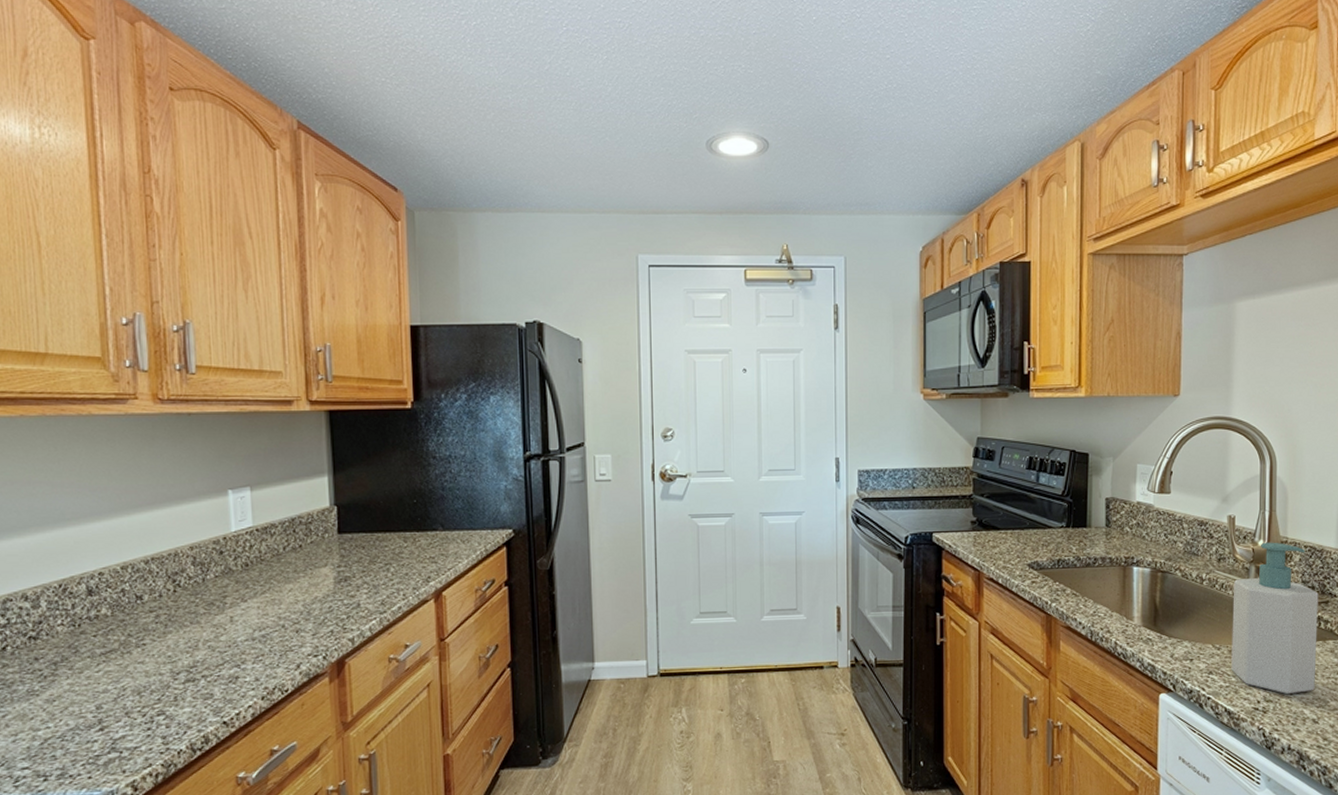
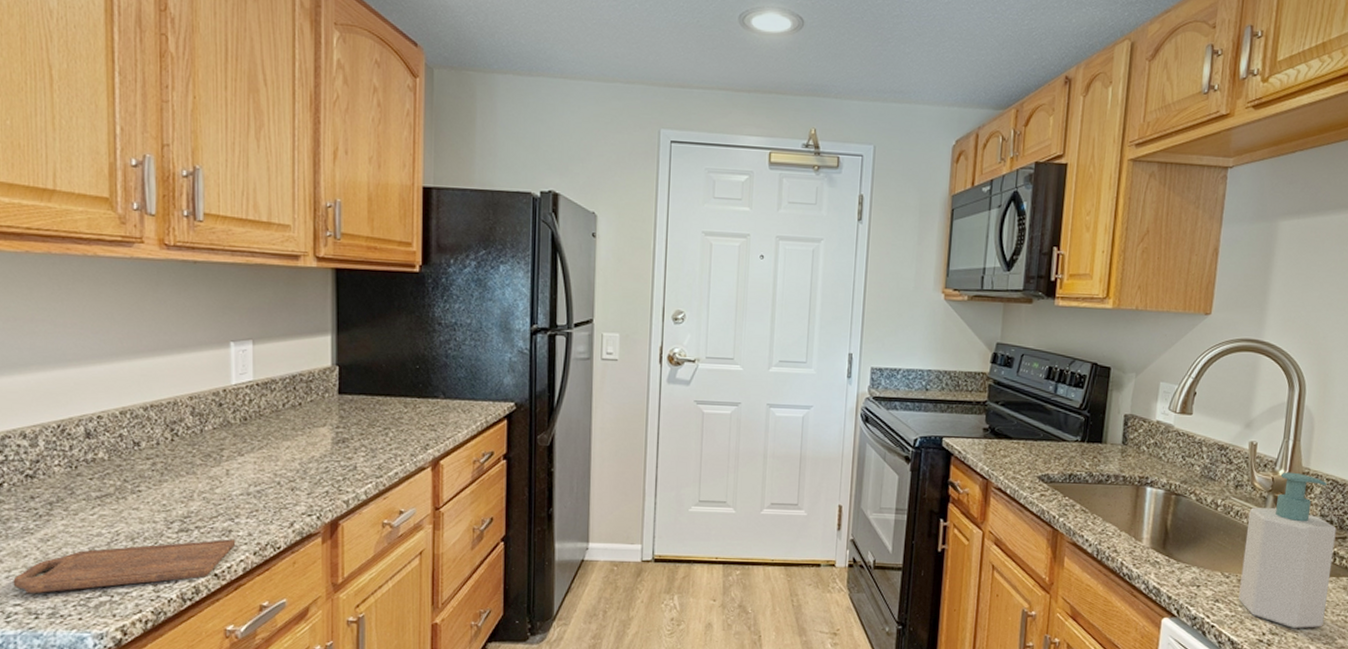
cutting board: none [20,685,243,757] -> present [13,539,236,594]

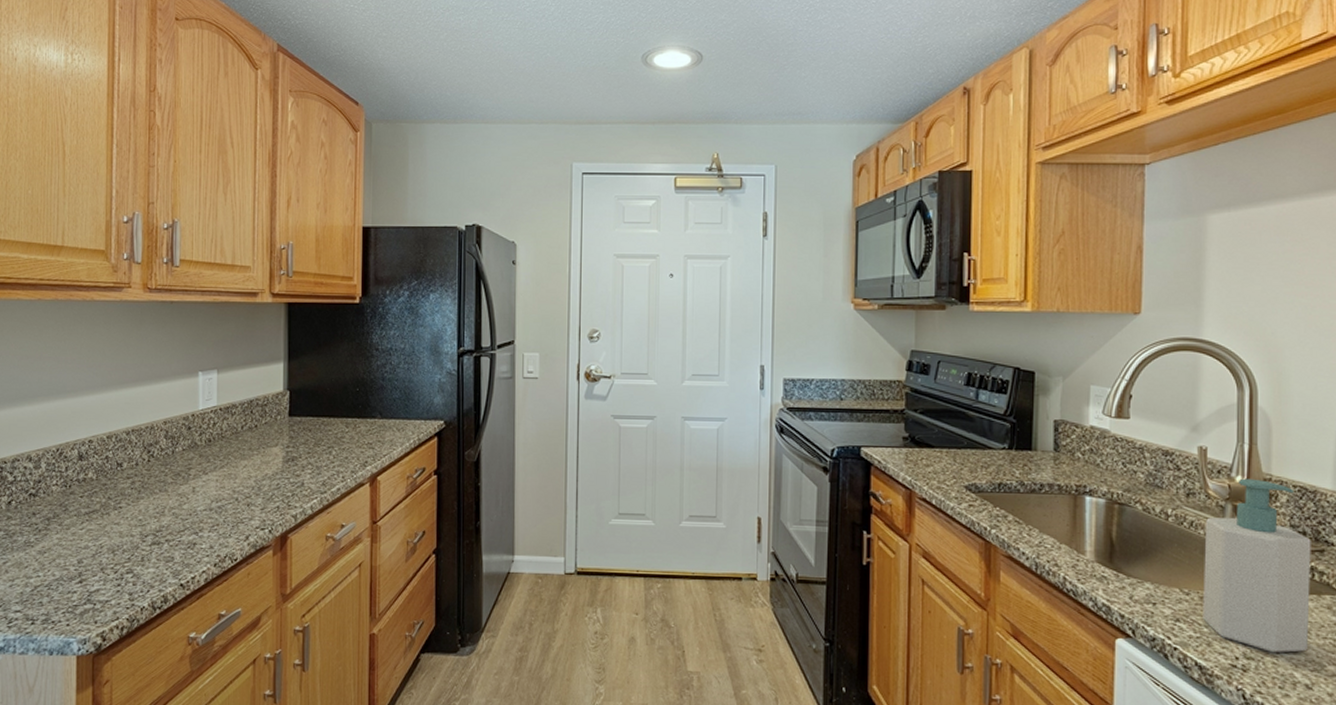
cutting board: present [13,539,236,594] -> none [15,551,199,602]

